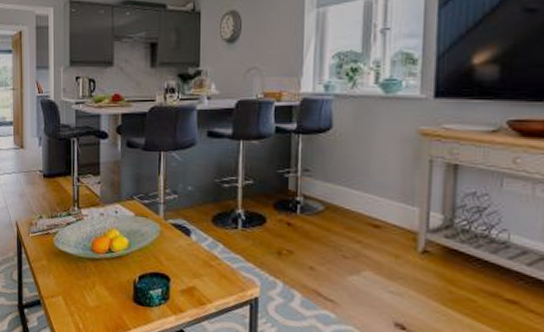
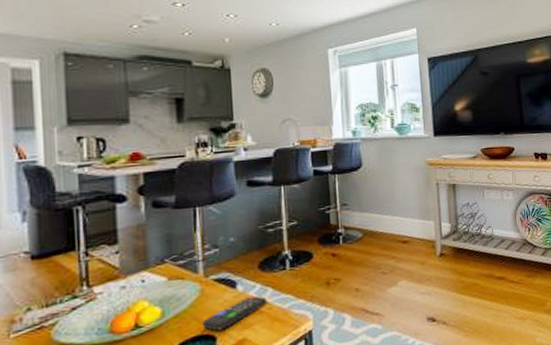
remote control: none [159,247,218,273] -> present [201,295,268,331]

